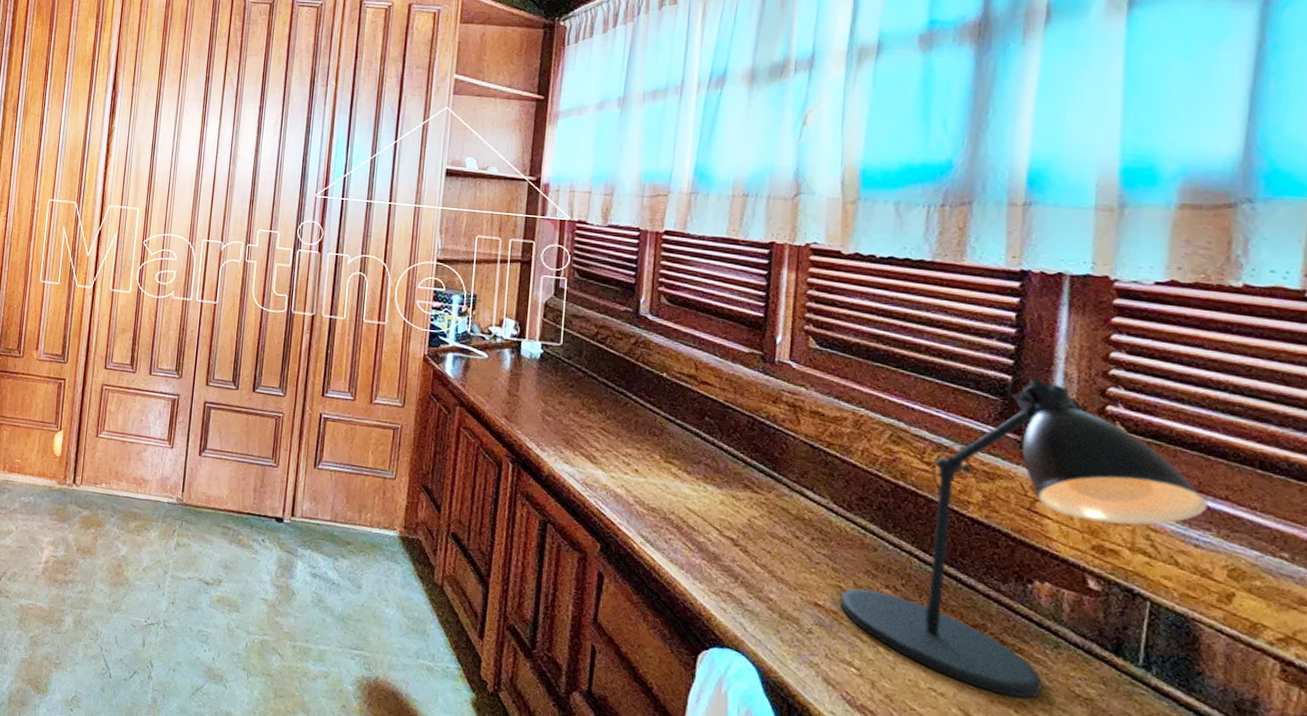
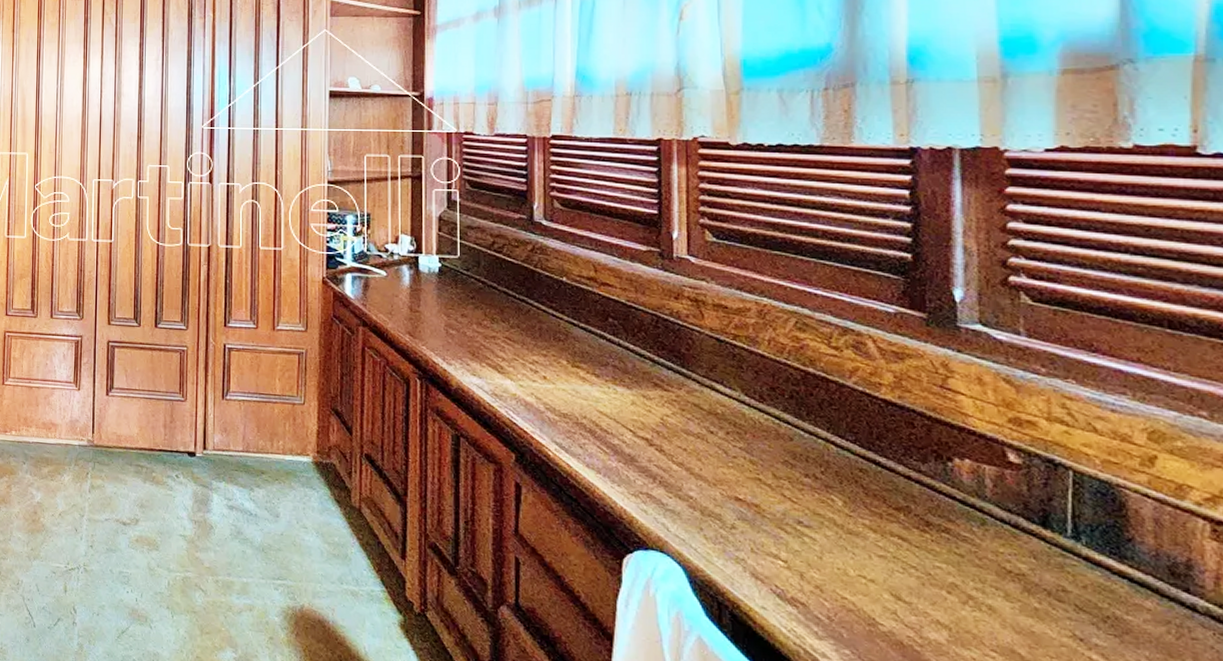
desk lamp: present [839,376,1208,699] -> none [760,253,1121,579]

